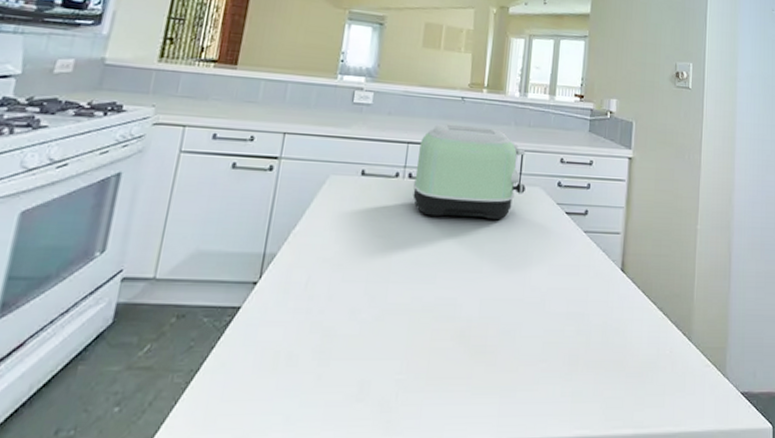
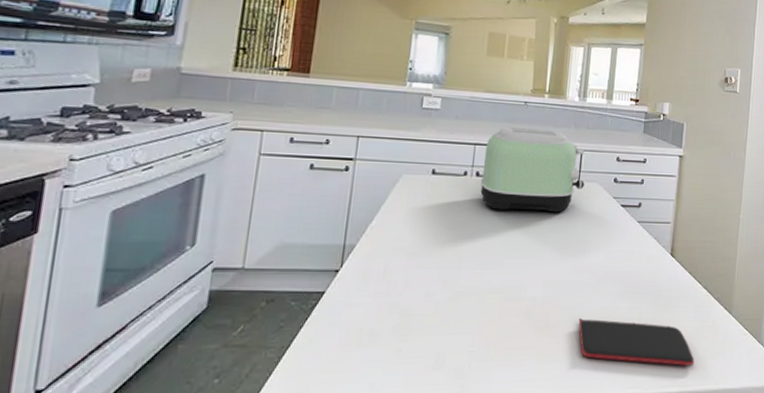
smartphone: none [519,343,651,402] -> present [578,318,695,366]

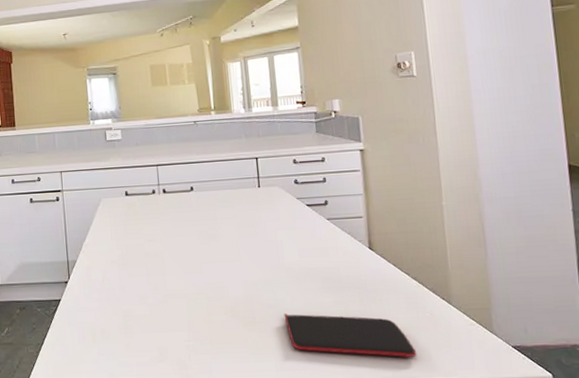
toaster: present [480,126,585,213] -> none [167,143,265,221]

